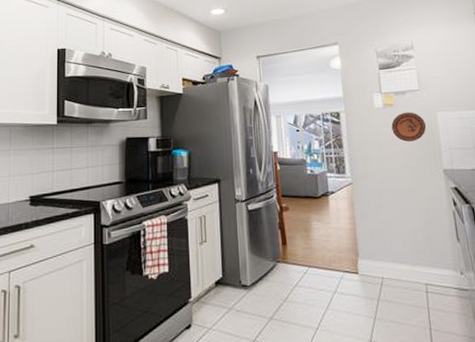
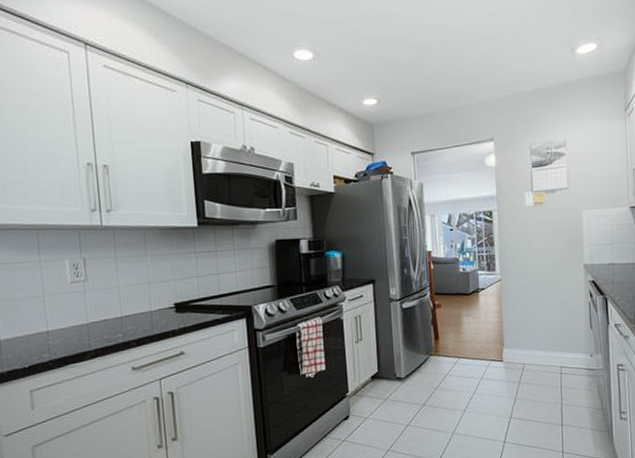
decorative plate: present [391,112,426,142] -> none [540,210,571,239]

